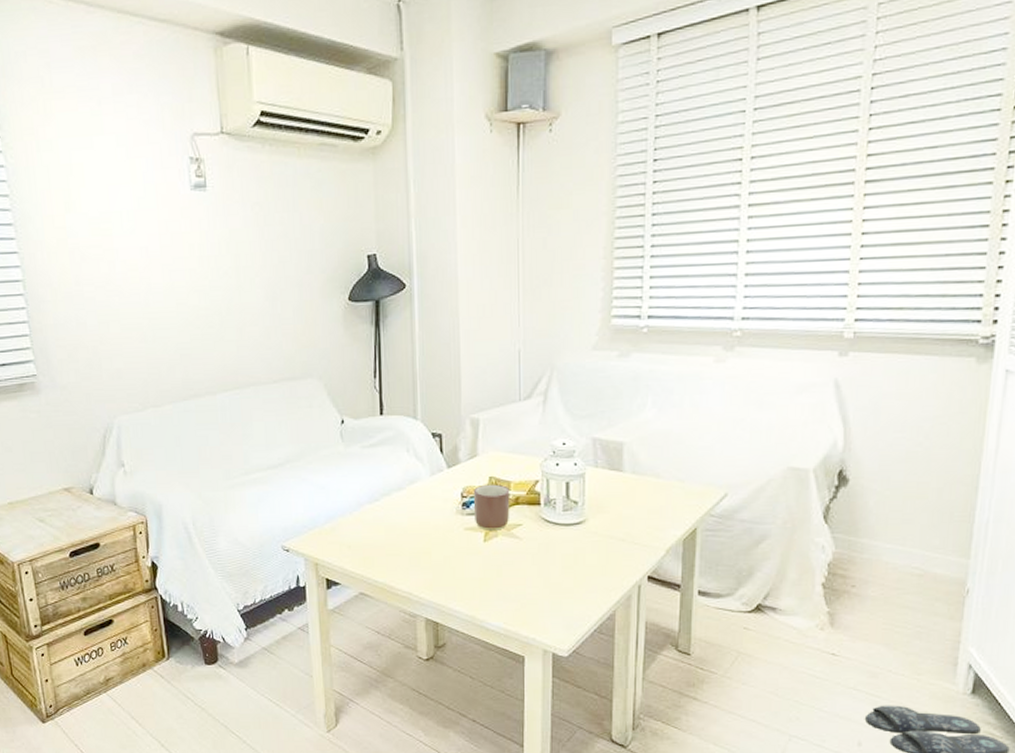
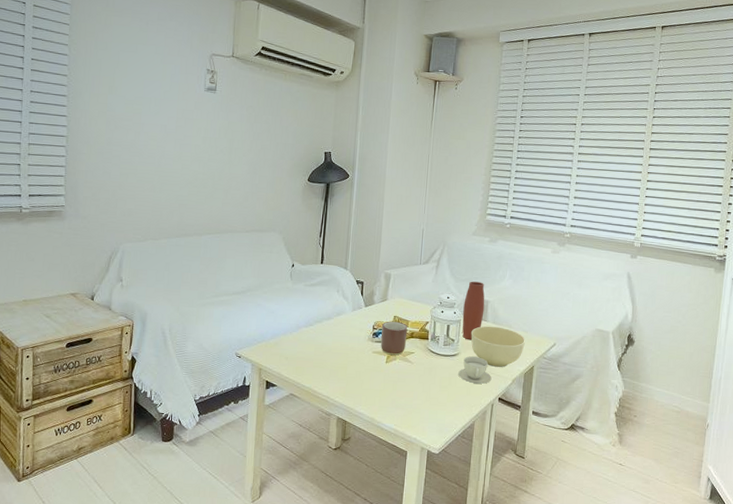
vase: none [587,416,618,501] -> present [462,281,485,341]
teacup: none [587,522,636,559] -> present [458,356,492,384]
bowl: none [601,477,683,534] -> present [471,326,526,367]

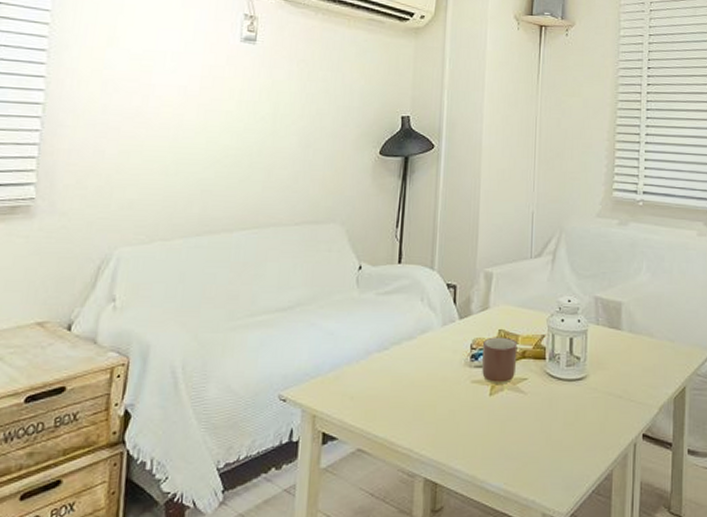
teacup: present [458,356,492,384] -> none [588,379,632,416]
vase: present [462,281,485,341] -> none [589,277,617,357]
bowl: present [471,326,526,367] -> none [601,336,673,391]

